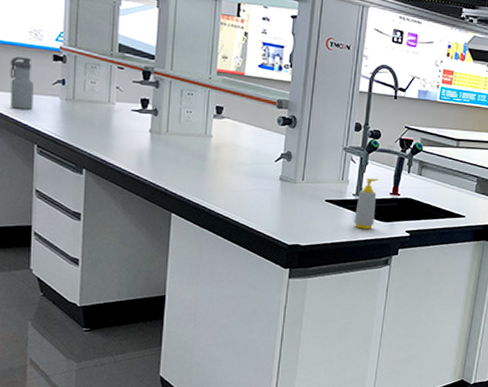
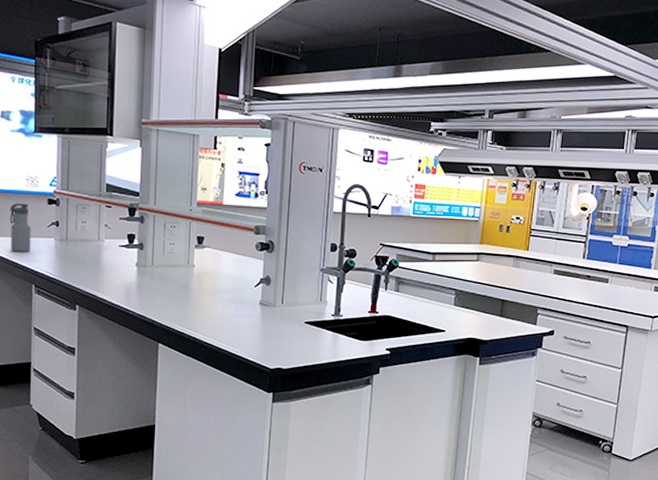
soap bottle: present [354,177,379,229] -> none [334,297,357,349]

